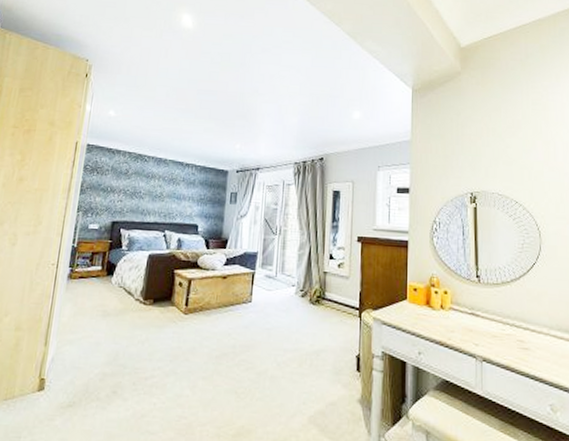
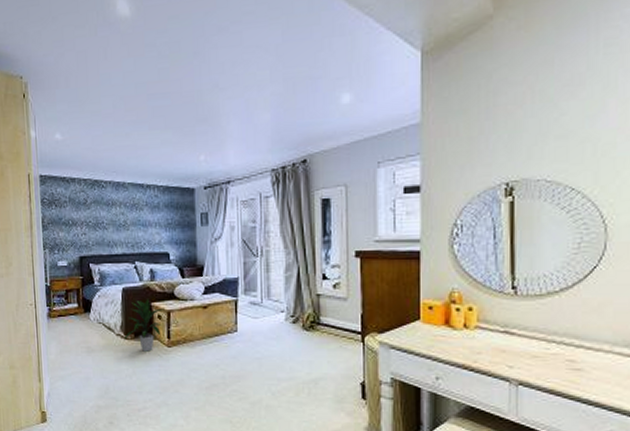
indoor plant: none [142,267,186,318] -> present [124,299,165,352]

